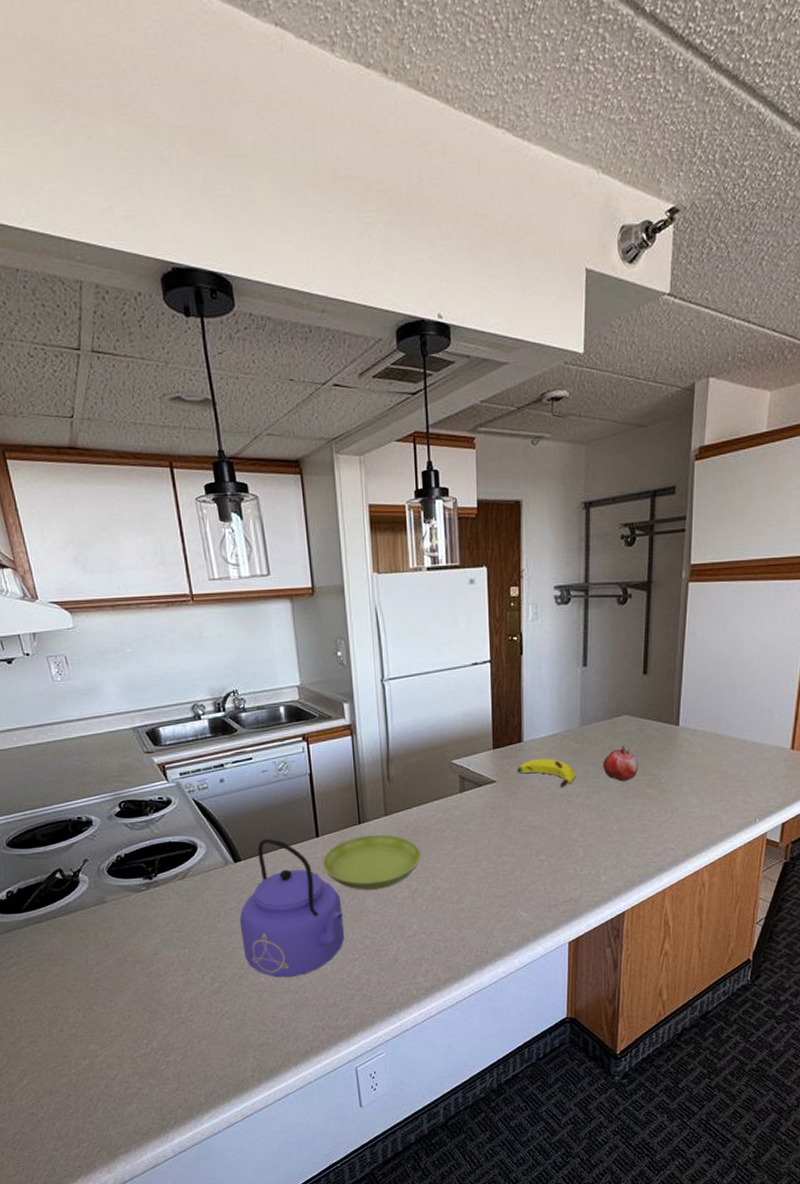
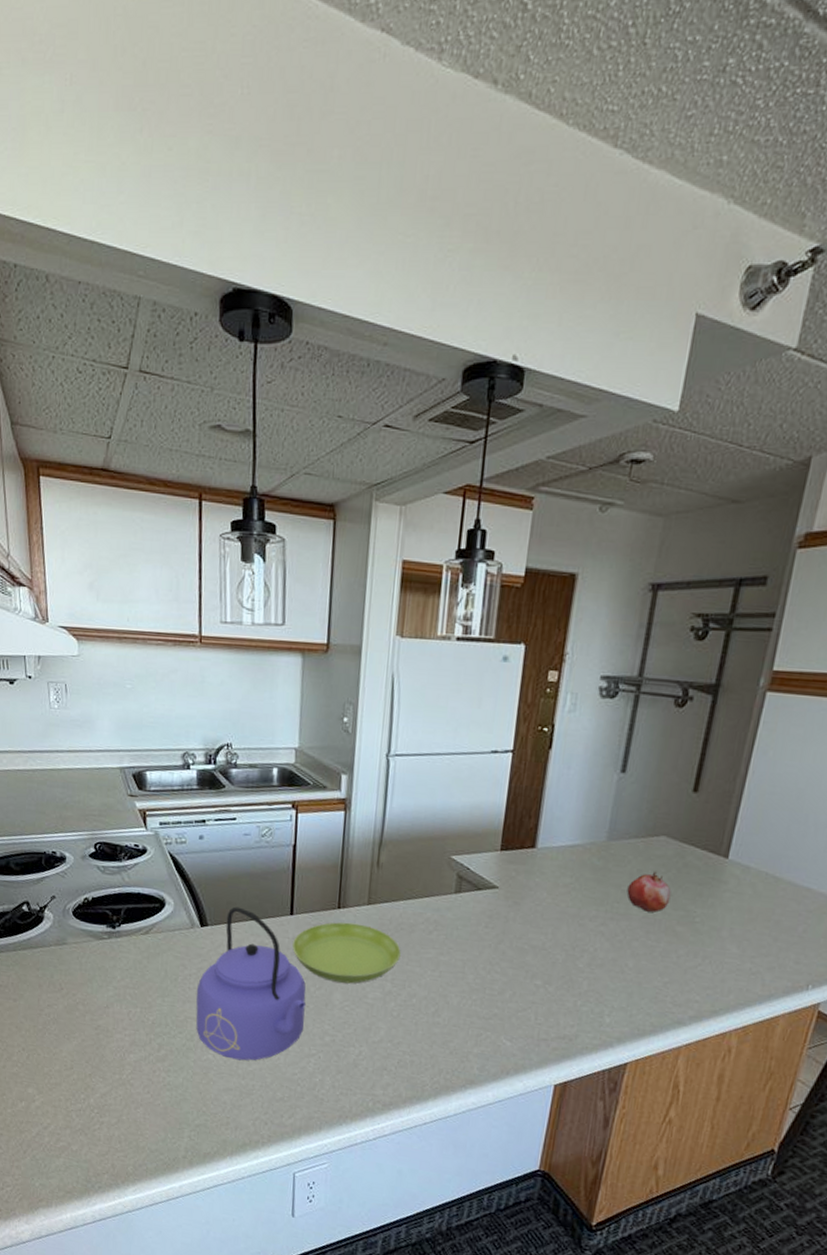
banana: present [516,758,576,787] -> none [524,869,594,907]

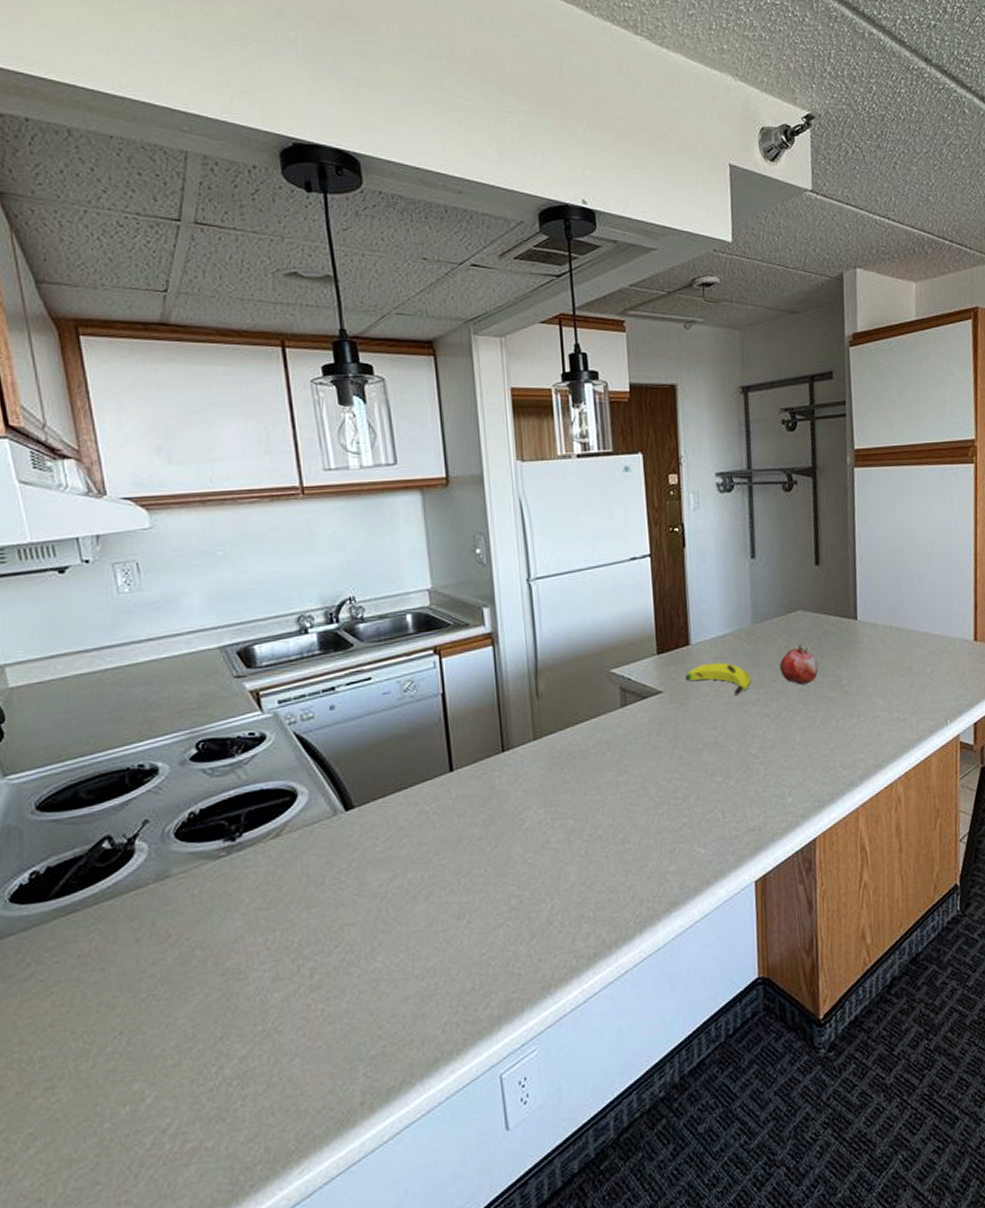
kettle: present [196,906,307,1061] -> none [349,777,486,960]
saucer: present [292,922,401,984] -> none [458,763,578,835]
banana: none [524,869,594,907] -> present [685,662,752,695]

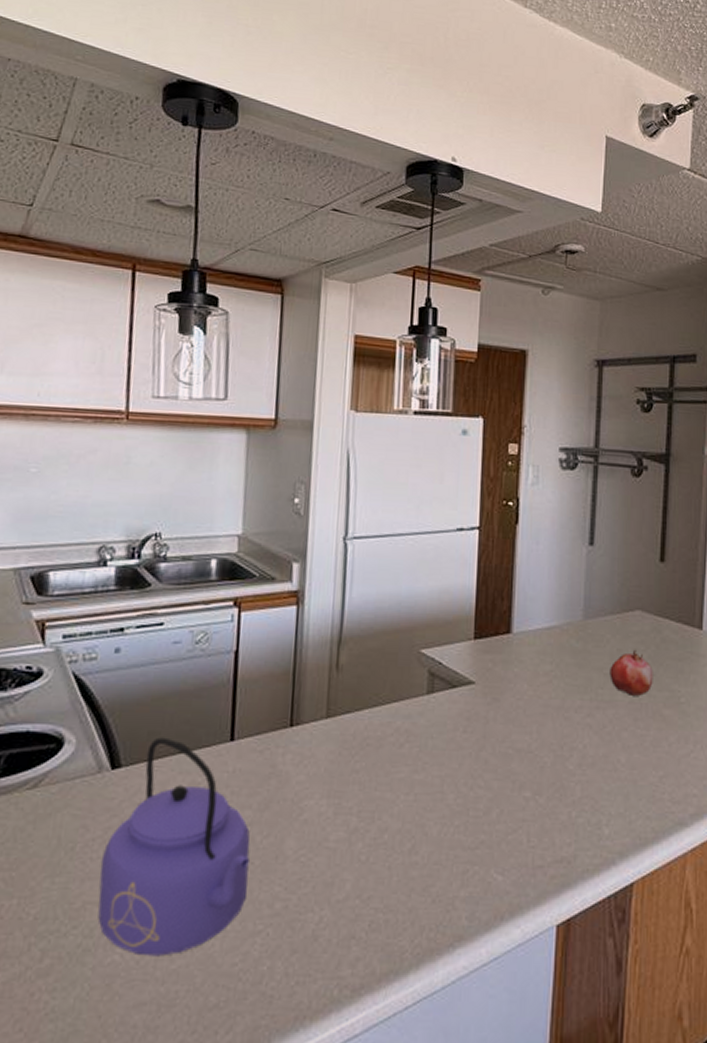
kettle: none [349,777,486,960] -> present [97,737,251,957]
banana: present [685,662,752,695] -> none [501,656,576,698]

